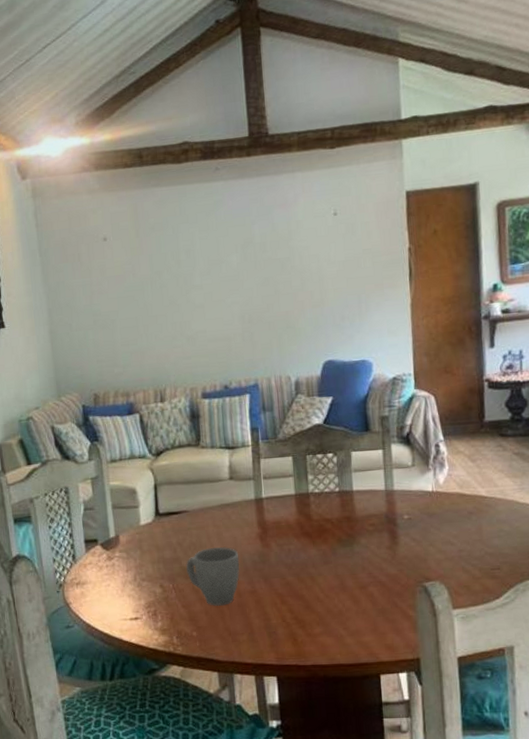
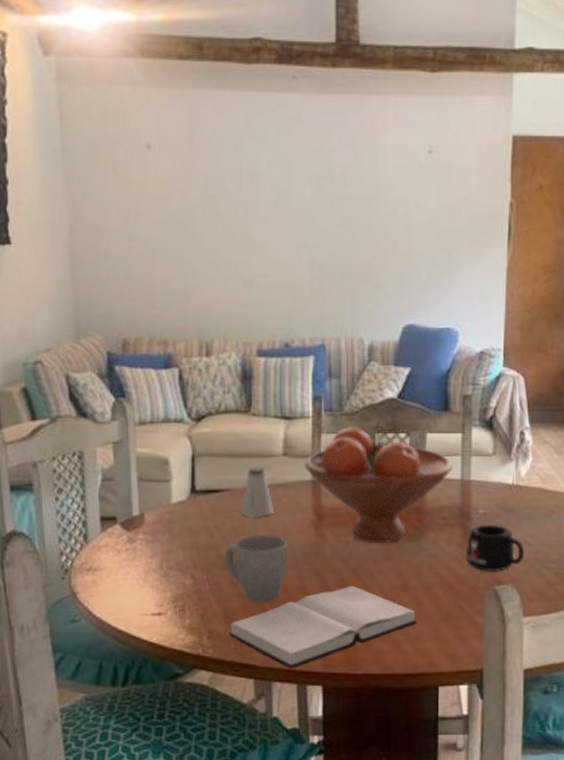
hardback book: none [194,588,356,662] -> present [228,586,417,669]
saltshaker: none [197,490,225,534] -> present [241,467,274,518]
fruit bowl: none [248,451,377,551] -> present [304,427,453,544]
mug: none [395,527,449,571] -> present [465,524,525,573]

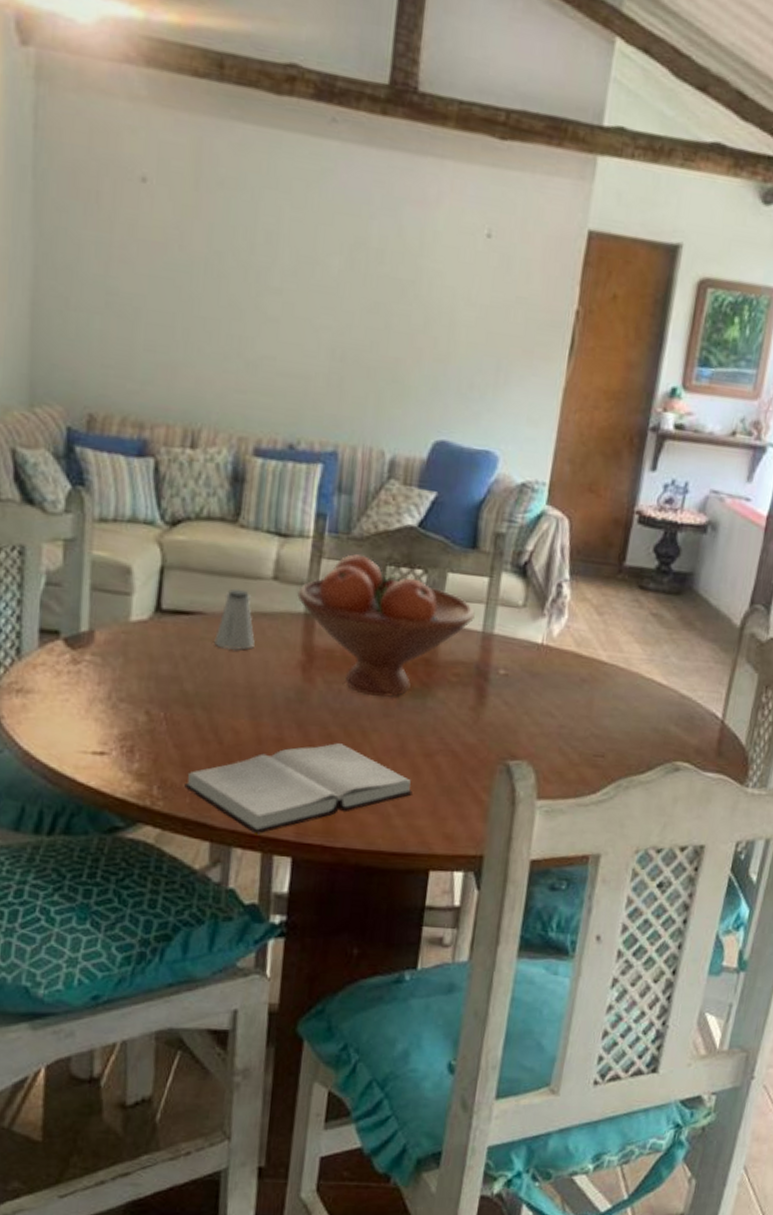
mug: present [223,534,288,604] -> none [188,669,268,754]
mug: present [465,524,525,573] -> none [477,687,547,745]

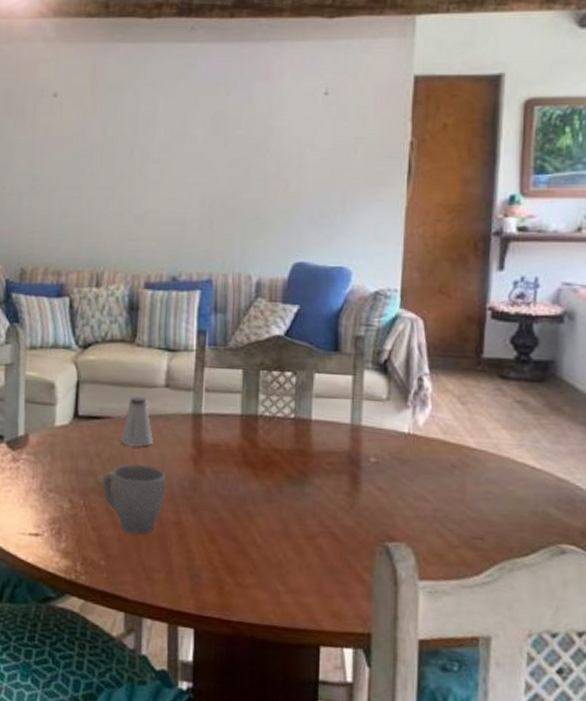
hardback book: present [184,743,413,834] -> none [102,526,298,607]
mug: none [188,669,268,754] -> present [101,463,166,535]
fruit bowl: present [297,554,475,697] -> none [186,362,342,485]

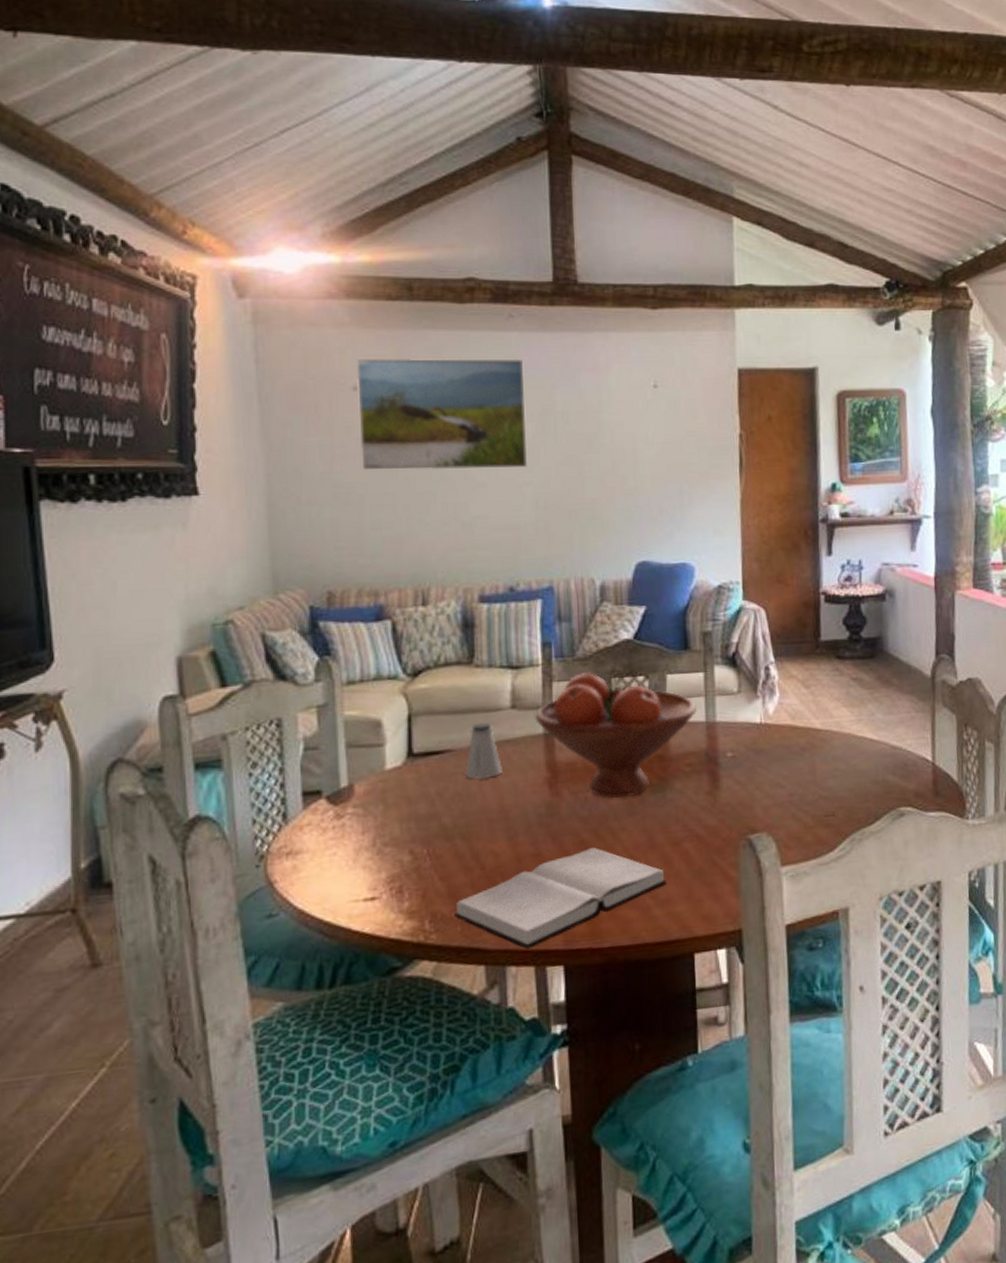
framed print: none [55,67,202,169] -> present [355,357,527,471]
mug: present [101,463,166,535] -> none [446,797,520,877]
hardback book: none [102,526,298,607] -> present [454,848,667,949]
fruit bowl: none [186,362,342,485] -> present [535,672,697,799]

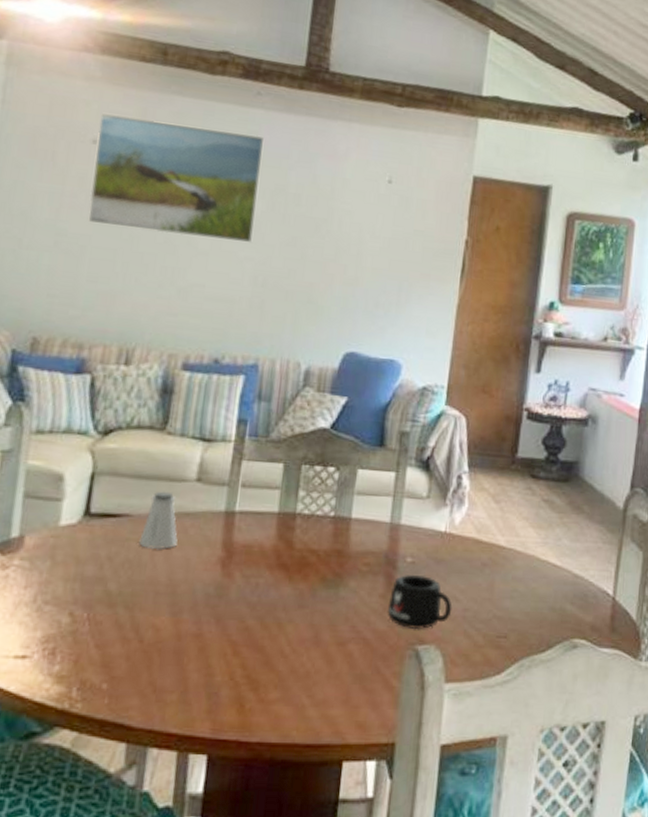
hardback book: present [454,848,667,949] -> none [103,636,326,732]
fruit bowl: present [535,672,697,799] -> none [219,455,383,589]
mug: none [715,767,779,821] -> present [387,574,453,630]

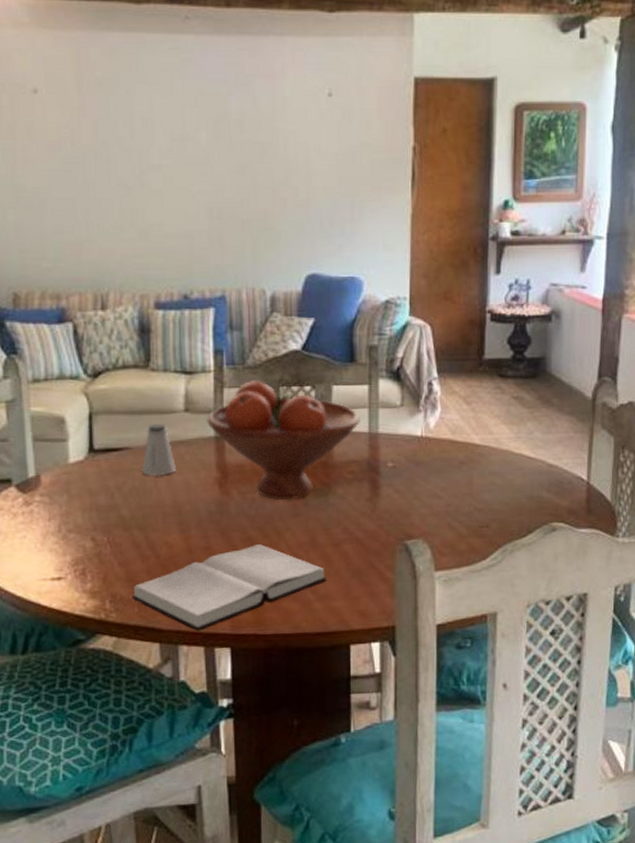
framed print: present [88,113,265,243] -> none [35,60,202,177]
hardback book: none [103,636,326,732] -> present [132,544,327,631]
fruit bowl: none [219,455,383,589] -> present [207,381,360,501]
mug: present [387,574,453,630] -> none [375,477,435,527]

